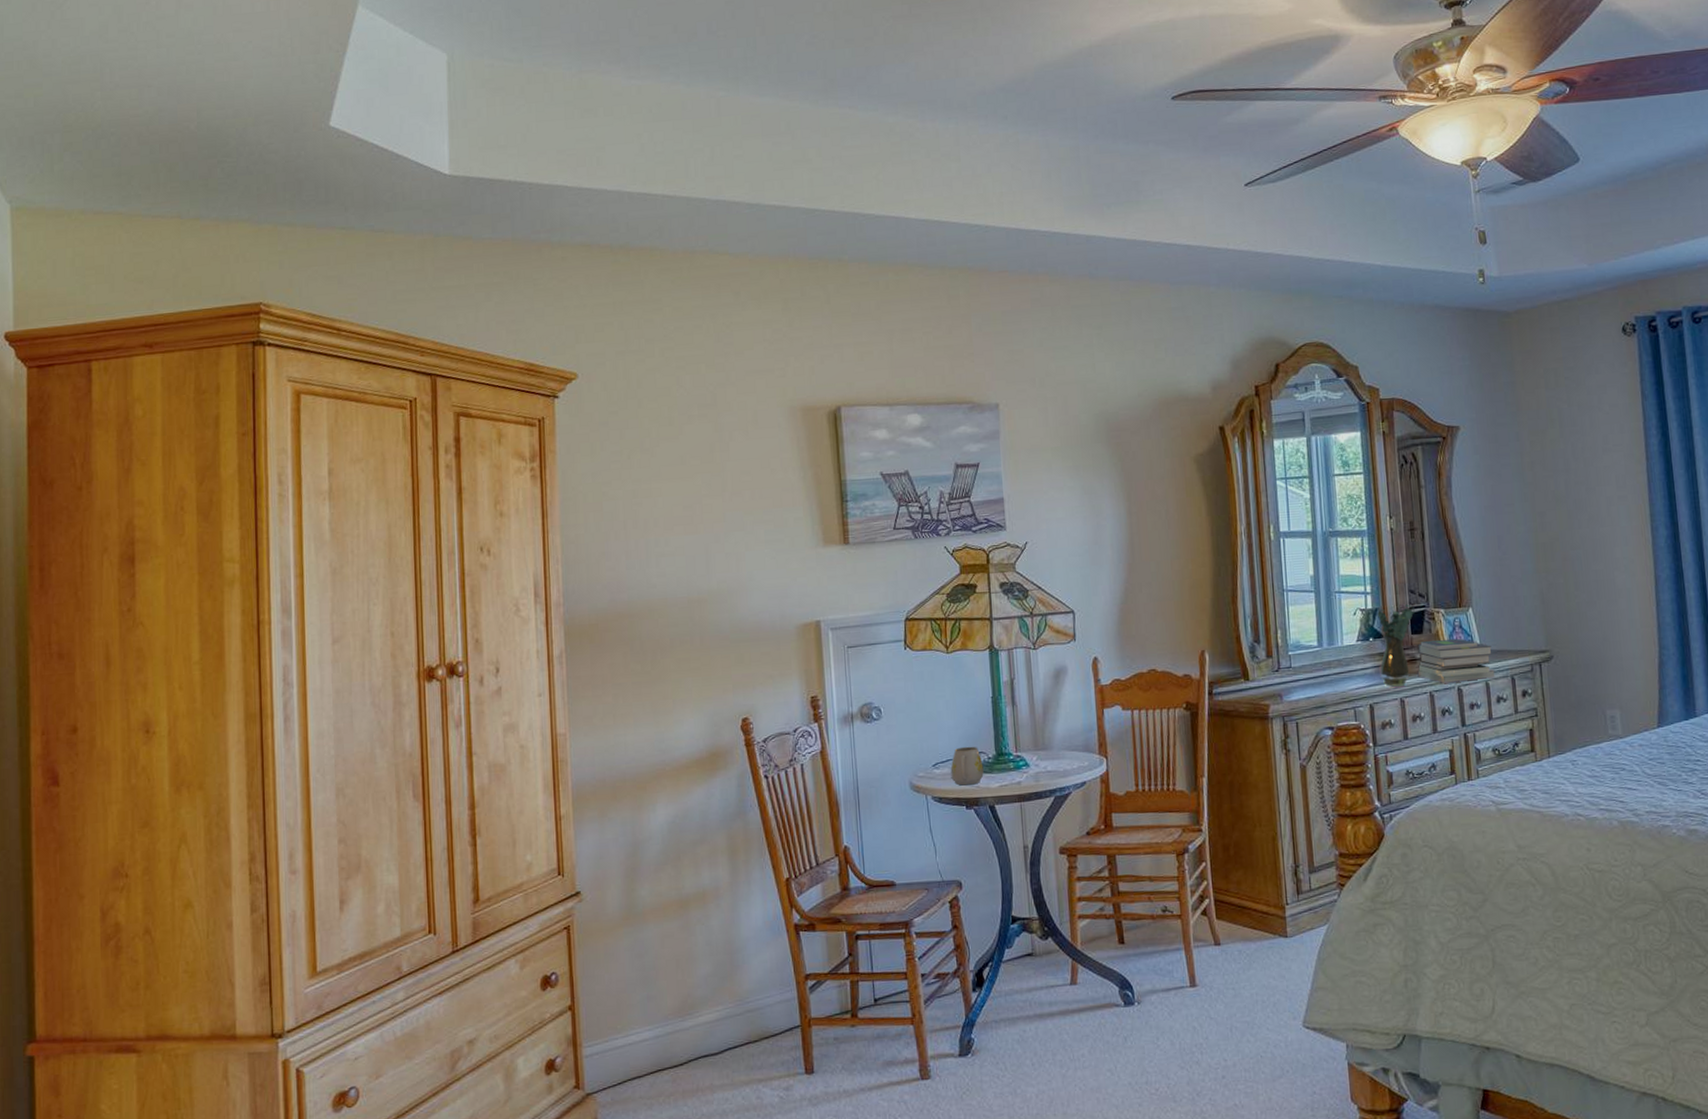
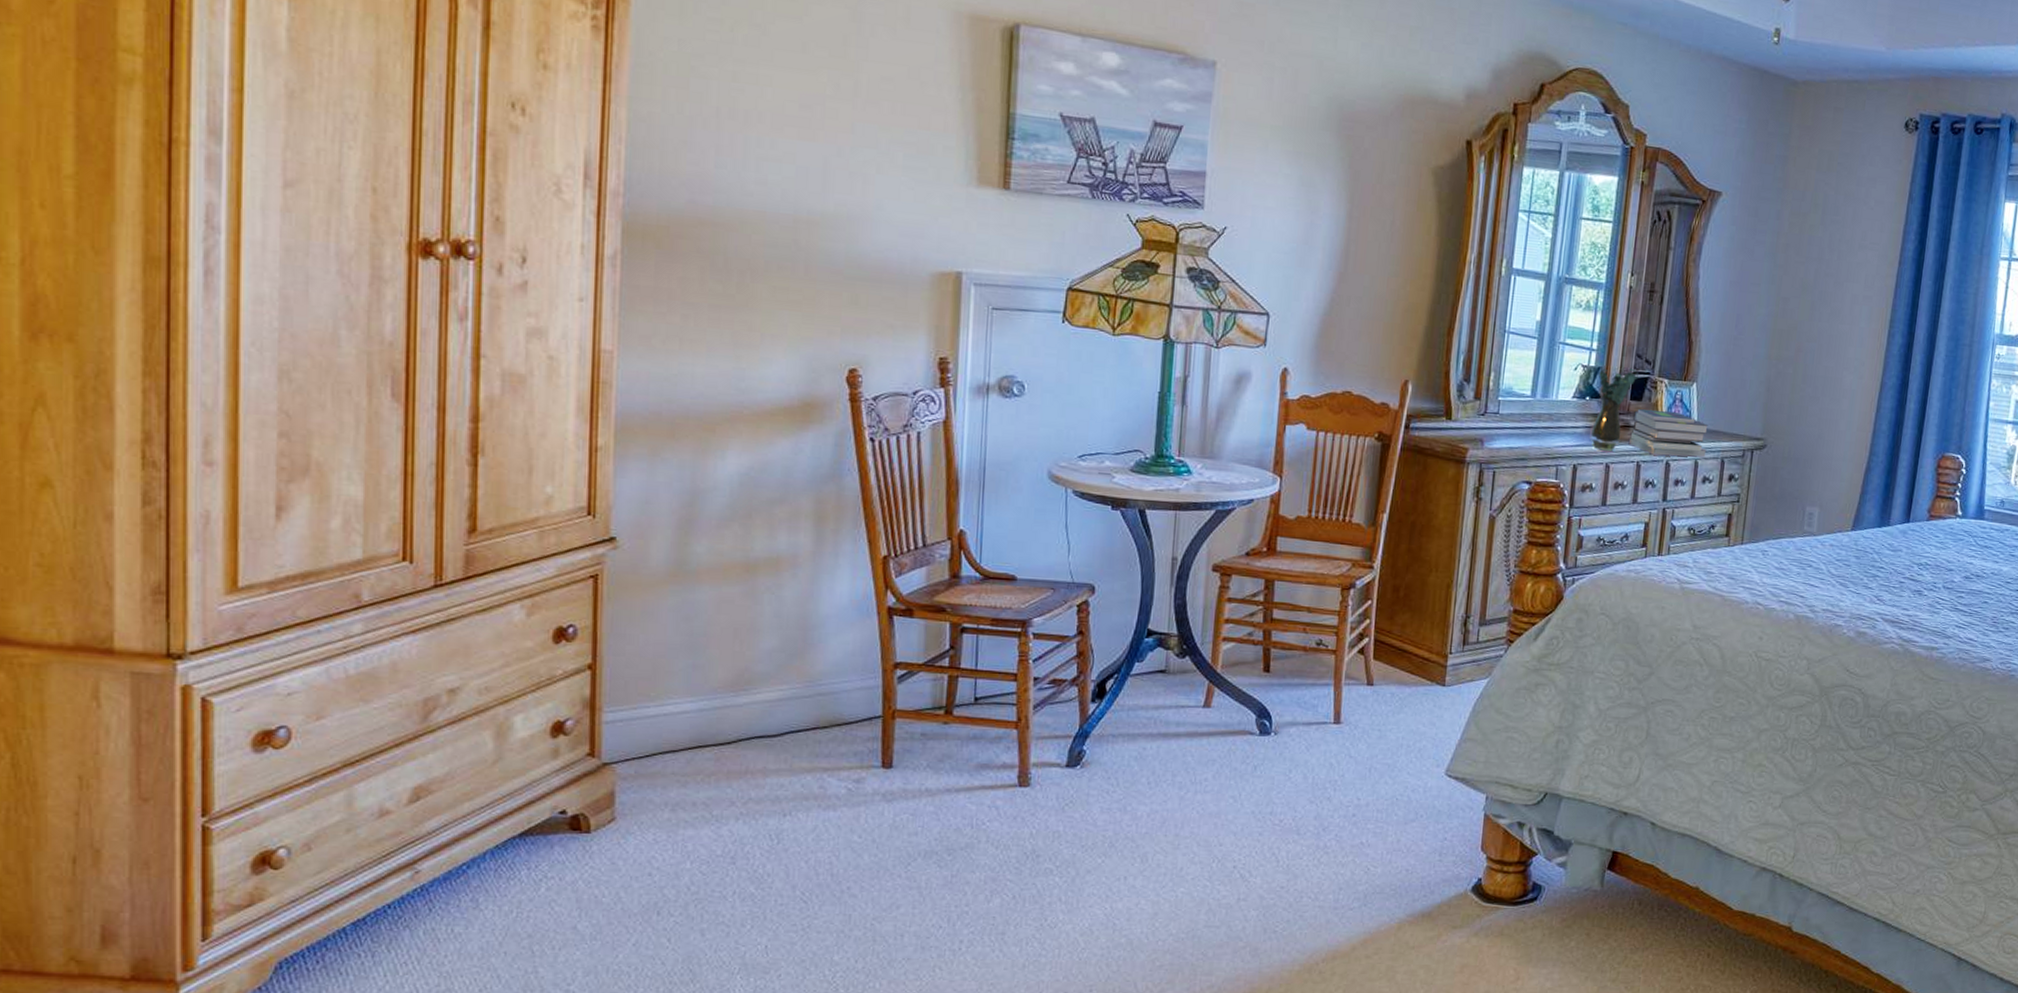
mug: present [950,746,984,786] -> none [1098,441,1139,484]

